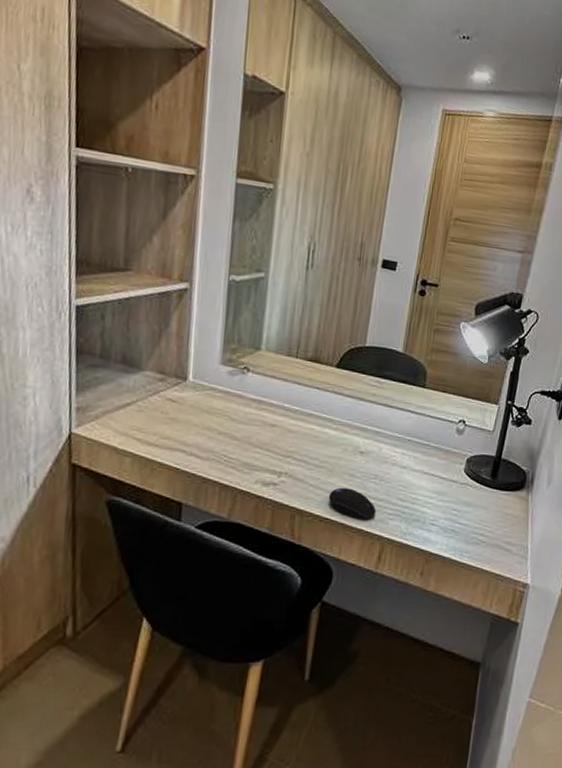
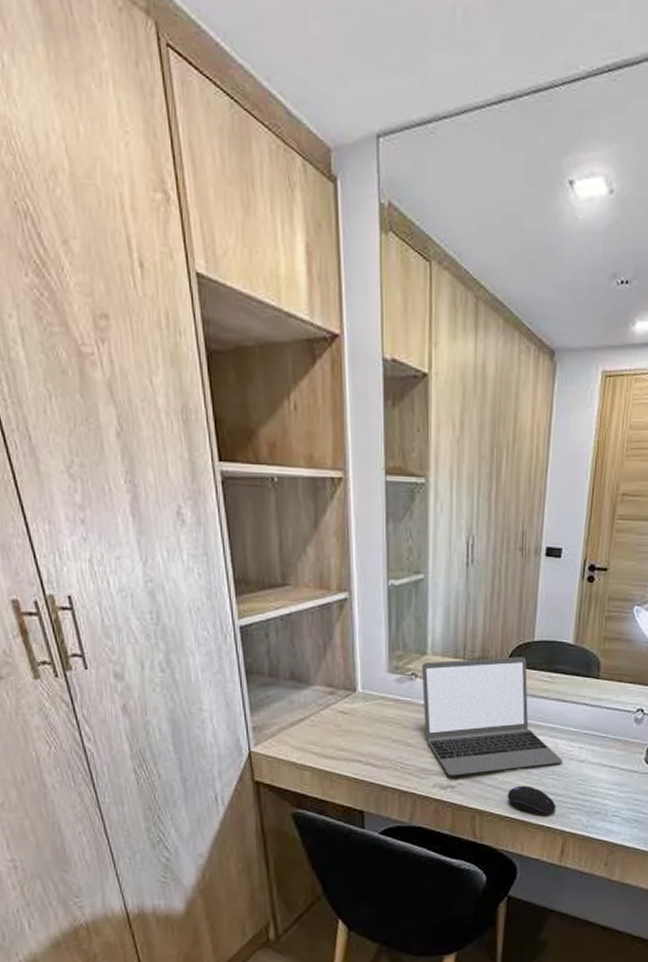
laptop: none [252,357,386,473] -> present [421,656,563,776]

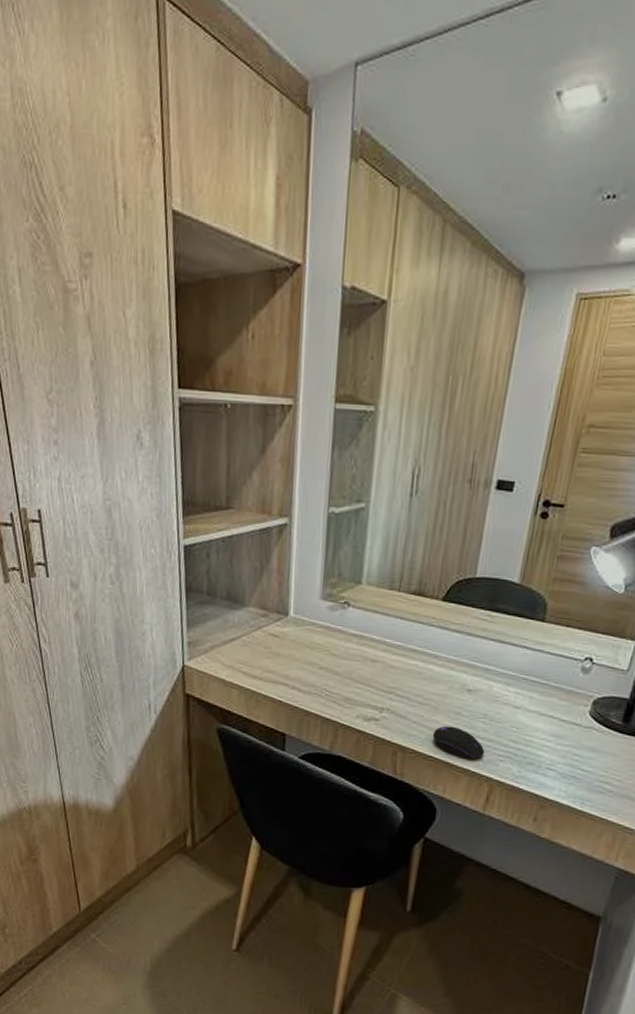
laptop: present [421,656,563,776] -> none [352,591,497,709]

